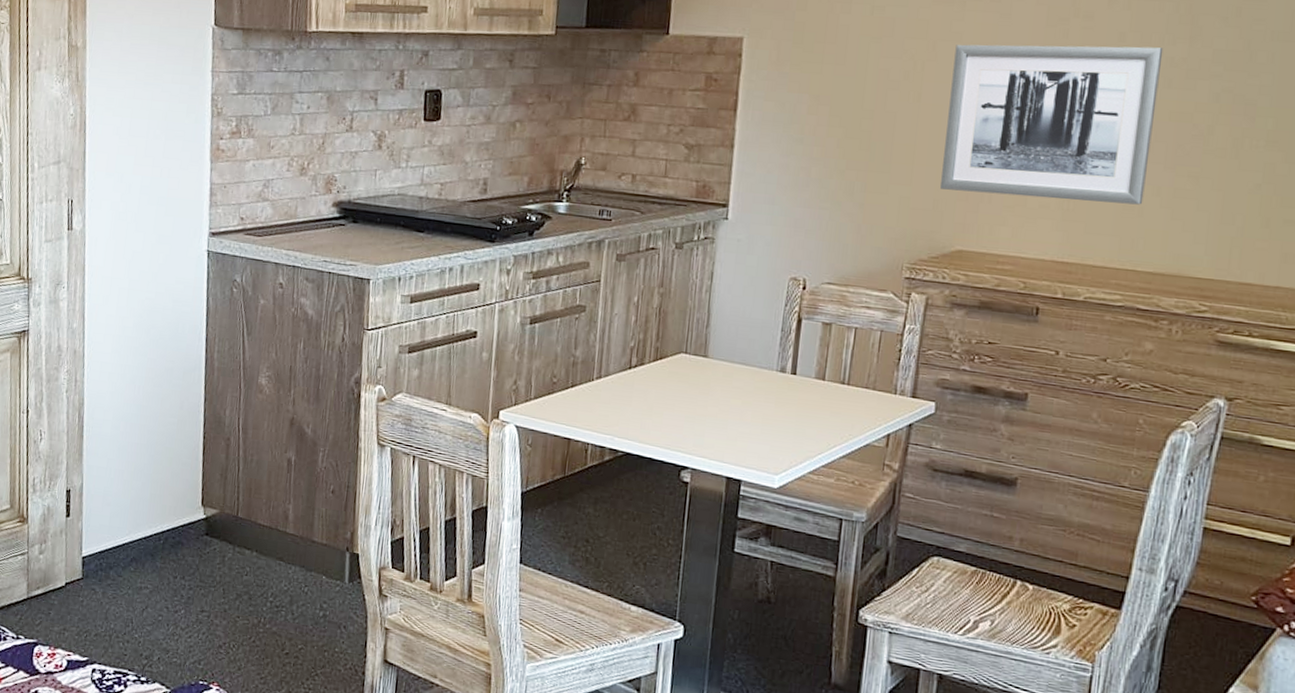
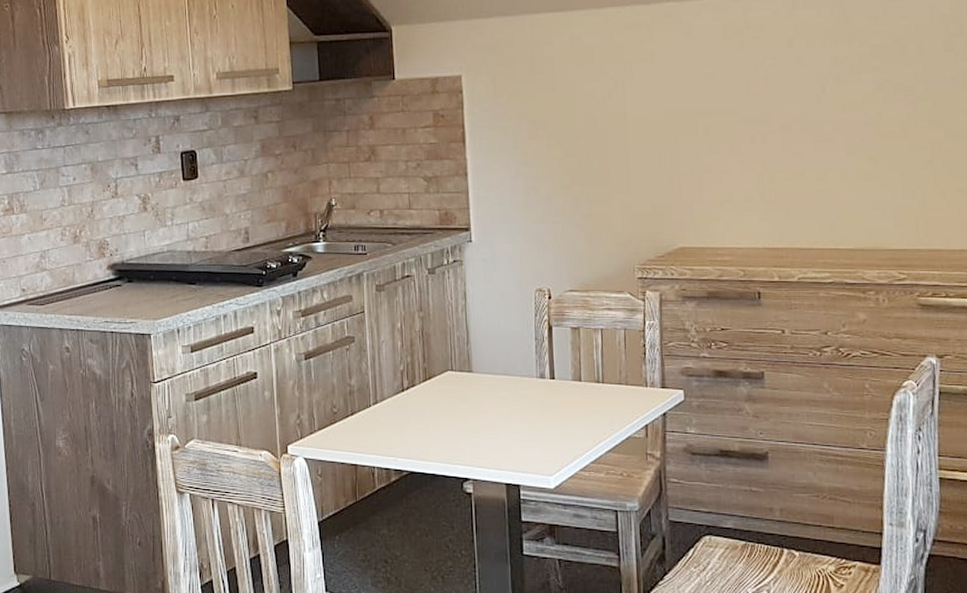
wall art: present [940,44,1164,205] -> none [649,49,834,194]

